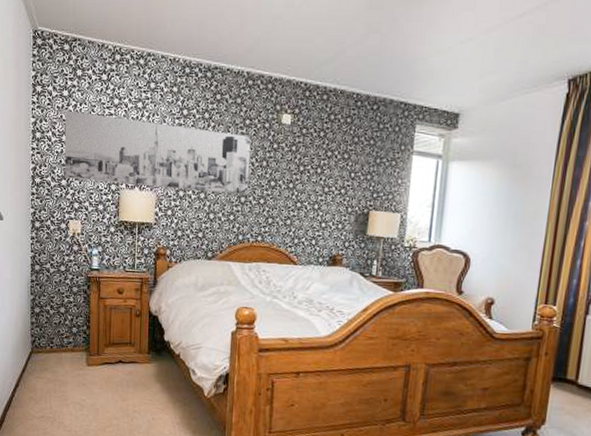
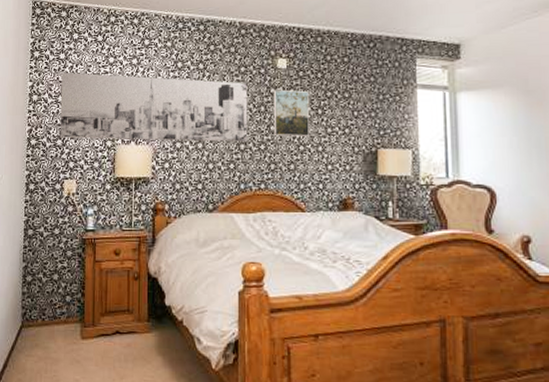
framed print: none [273,145,311,194] -> present [273,89,310,137]

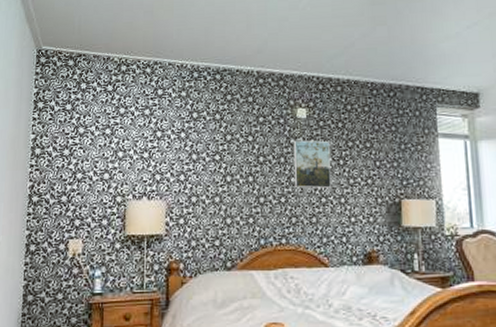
wall art: present [59,72,248,142] -> none [64,123,268,195]

